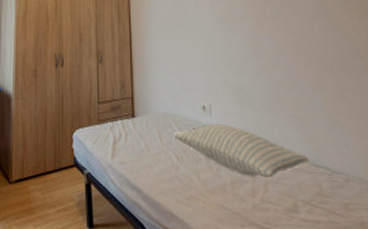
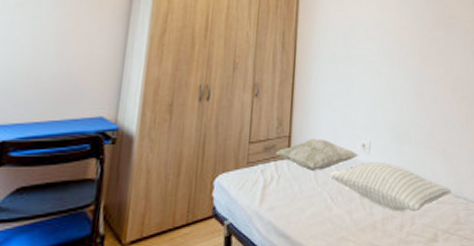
decorative pillow: none [121,100,200,130] -> present [275,139,359,170]

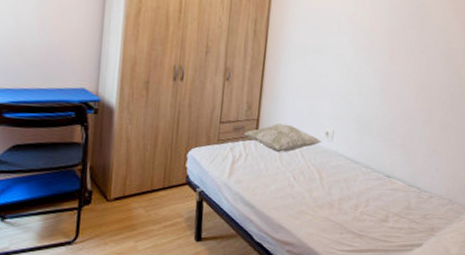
pillow: present [330,162,451,213] -> none [294,149,406,196]

